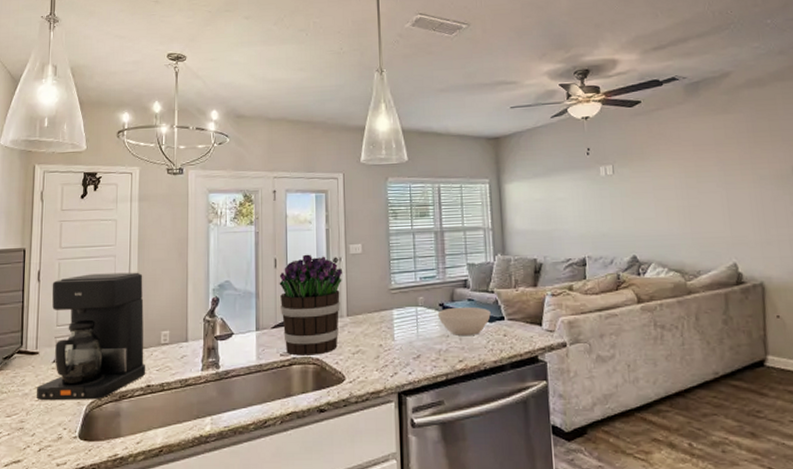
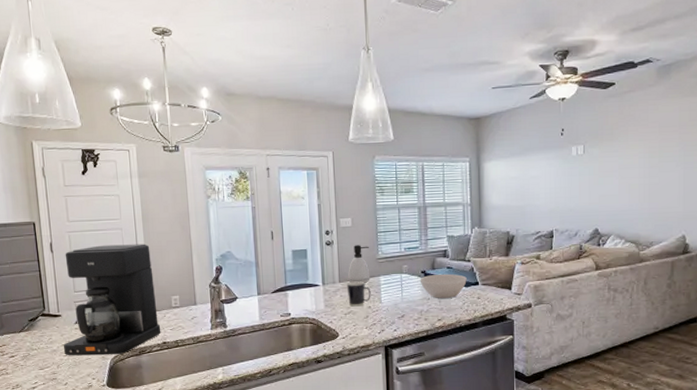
bouquet: present [279,254,343,356] -> none [276,227,335,316]
mug: none [355,315,383,345] -> present [346,281,371,307]
soap dispenser: none [357,274,382,319] -> present [348,245,370,284]

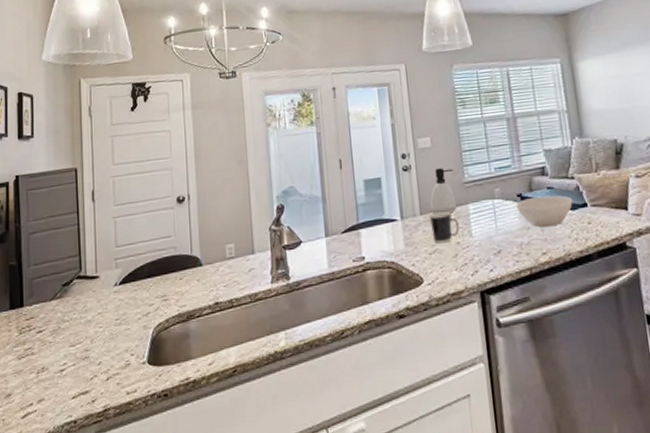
coffee maker: present [63,244,161,356] -> none [99,184,213,327]

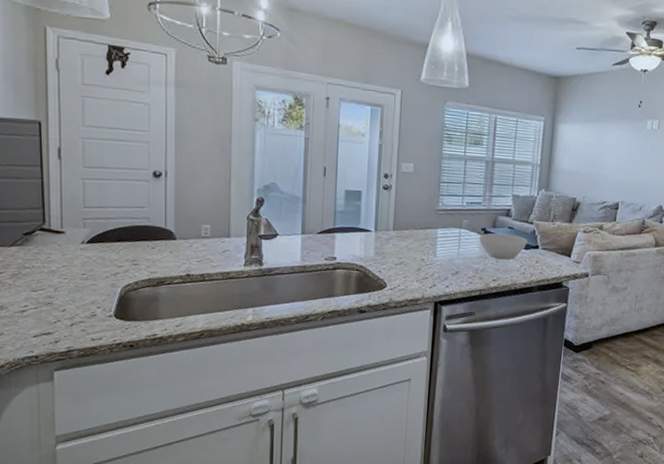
mug: present [429,211,460,244] -> none [400,231,426,258]
soap dispenser: present [430,168,457,215] -> none [403,193,429,235]

